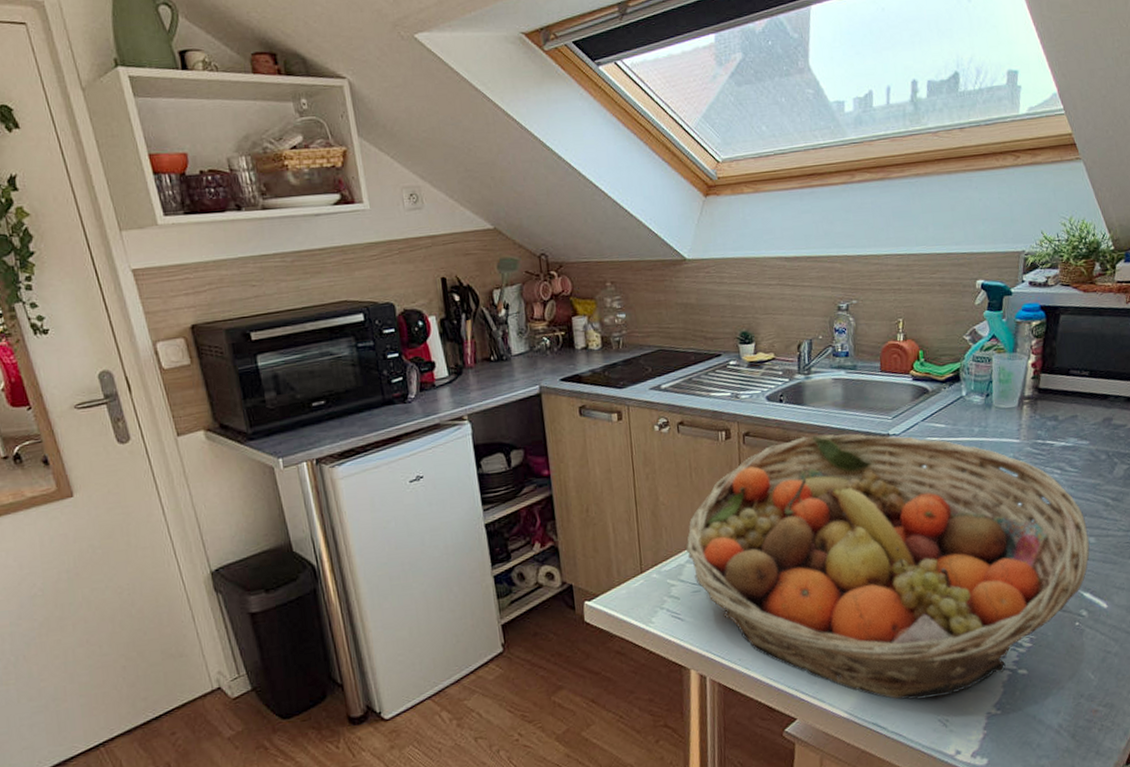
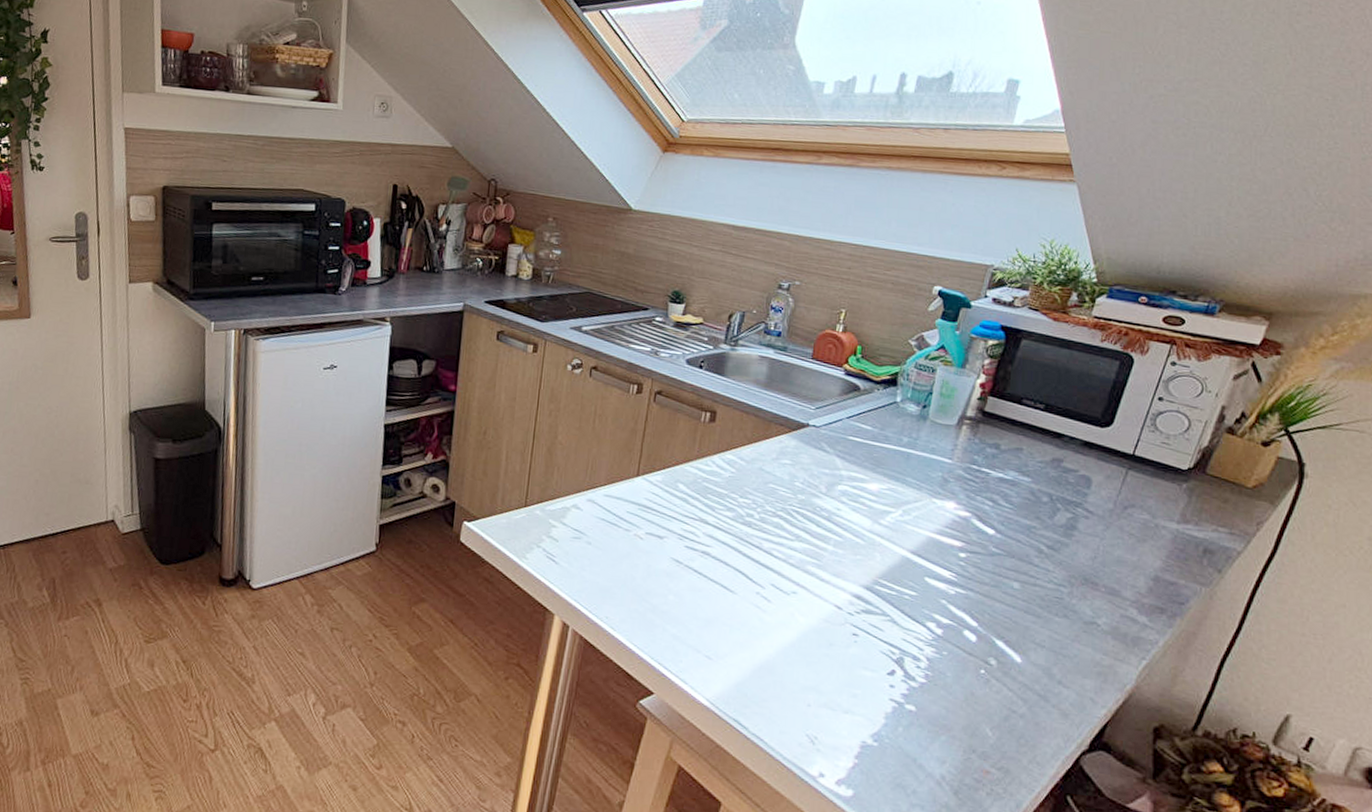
fruit basket: present [684,433,1090,700] -> none [573,407,1013,712]

